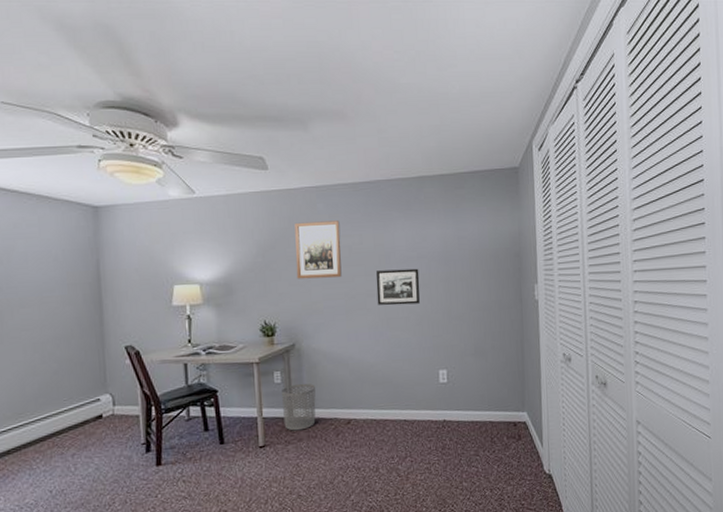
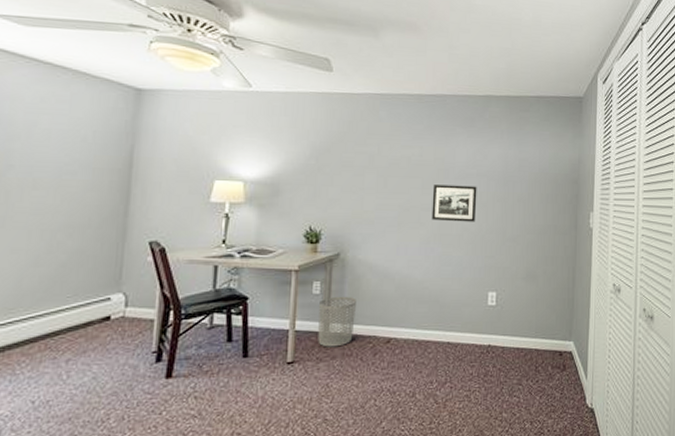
wall art: present [294,220,342,279] -> none [350,128,401,187]

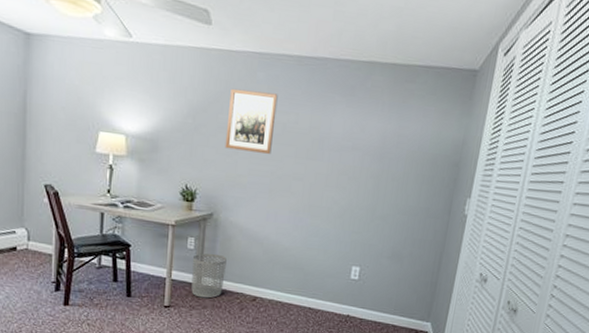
wall art: none [350,128,401,187] -> present [225,88,278,154]
picture frame: present [431,184,477,222] -> none [302,154,351,196]

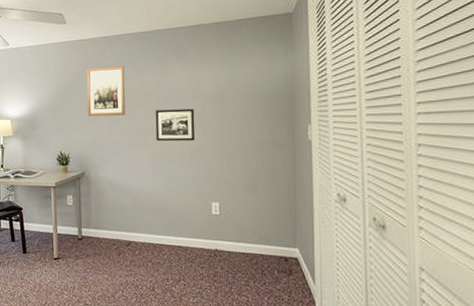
waste bin: present [191,253,227,299] -> none [73,206,101,248]
picture frame: none [302,154,351,196] -> present [155,108,195,142]

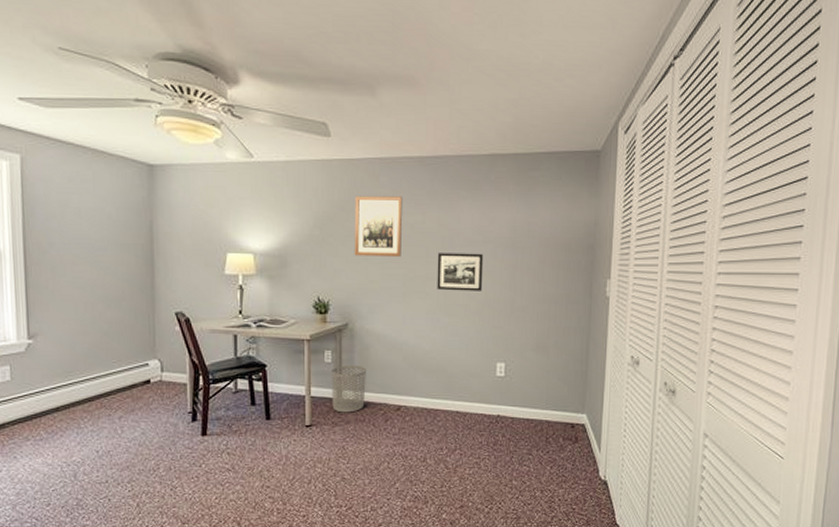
waste bin: none [73,206,101,248] -> present [332,365,366,413]

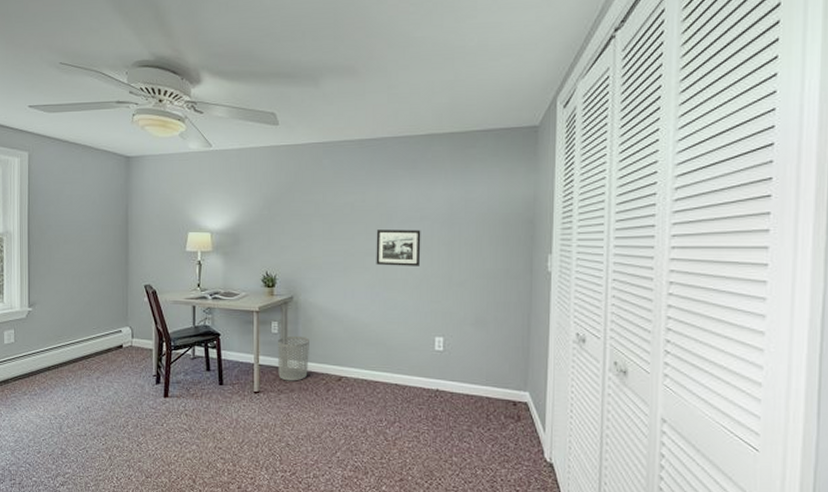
wall art: present [354,195,403,257] -> none [299,177,344,234]

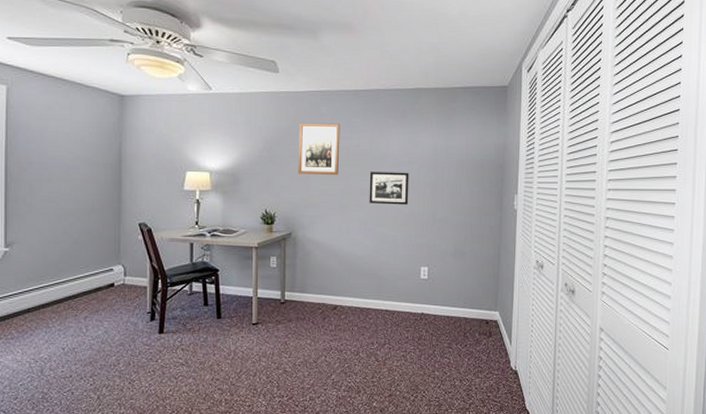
waste bin: present [278,335,309,381] -> none [276,269,307,312]
wall art: none [299,177,344,234] -> present [297,122,340,175]

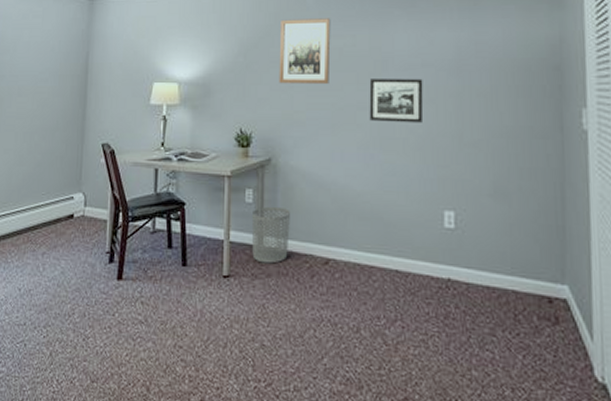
waste bin: none [276,269,307,312] -> present [252,206,290,264]

